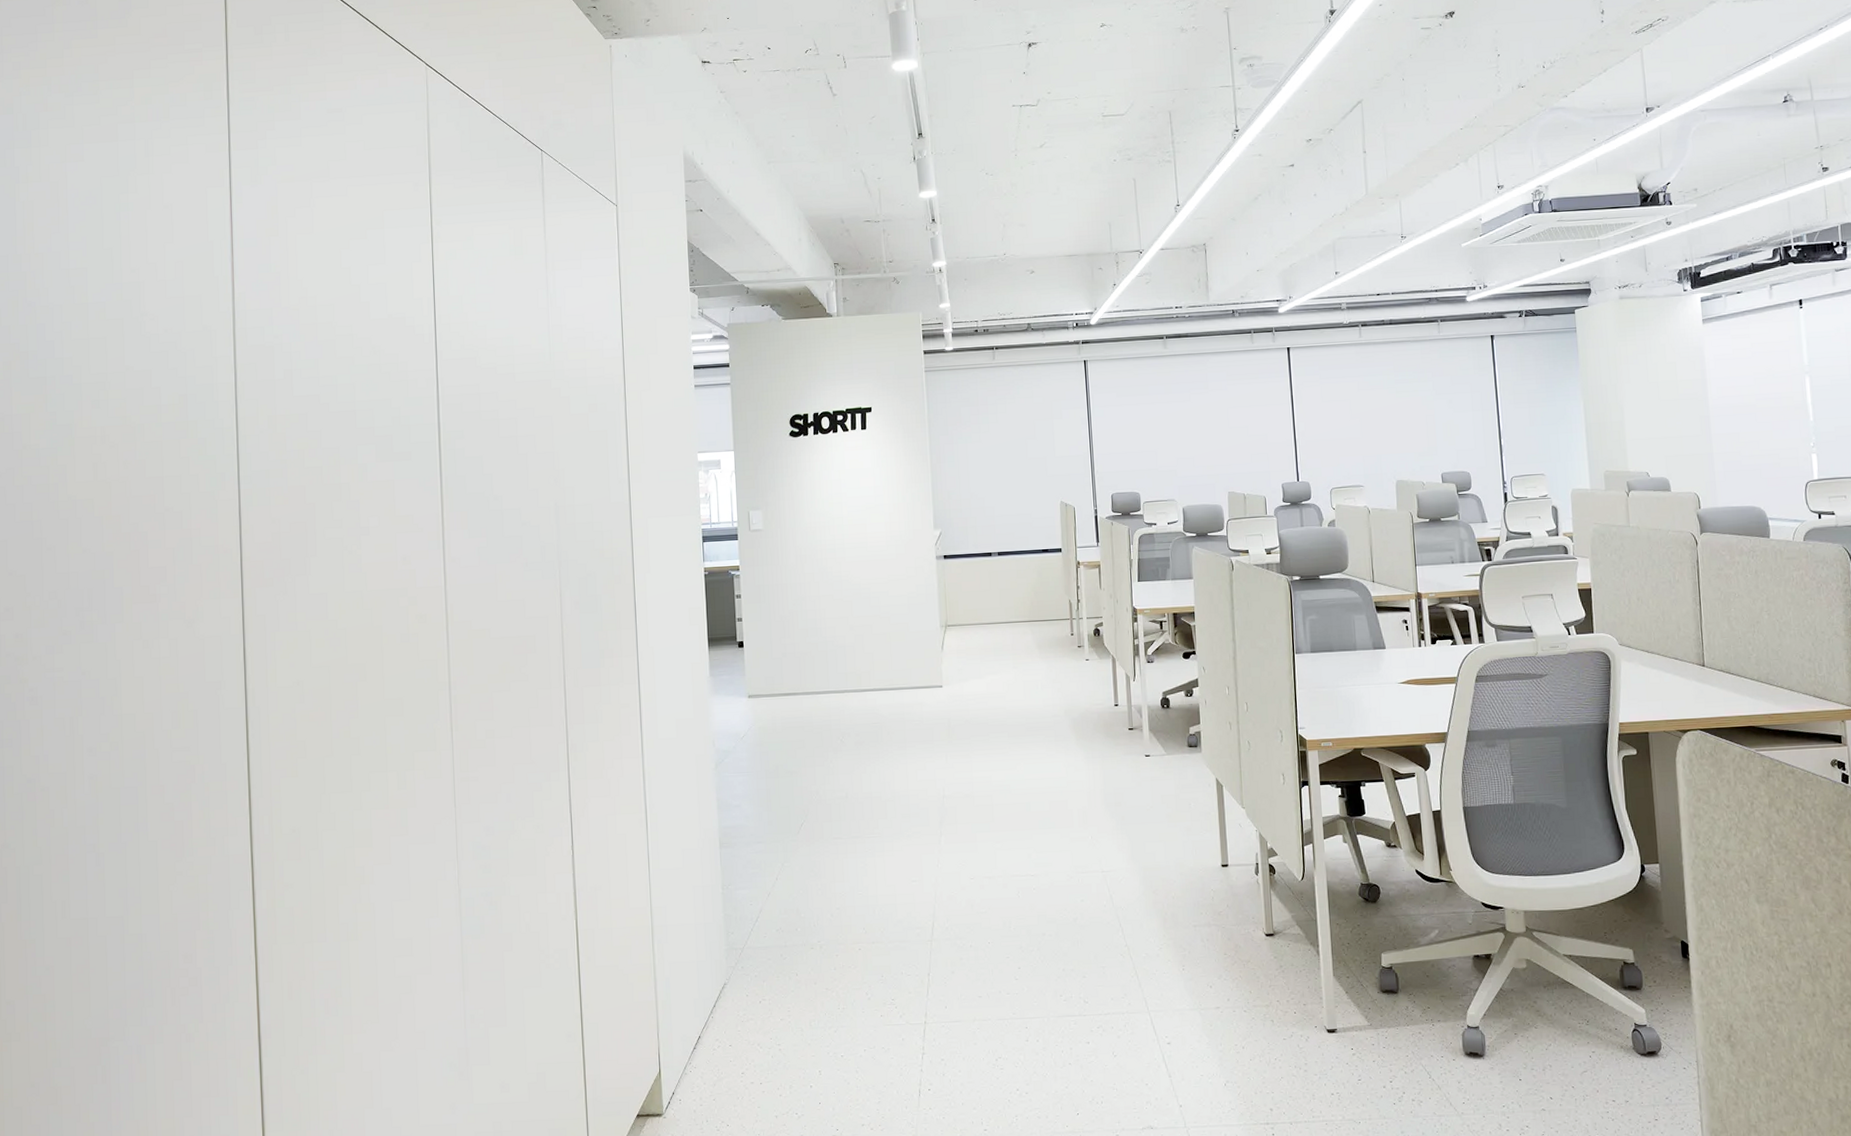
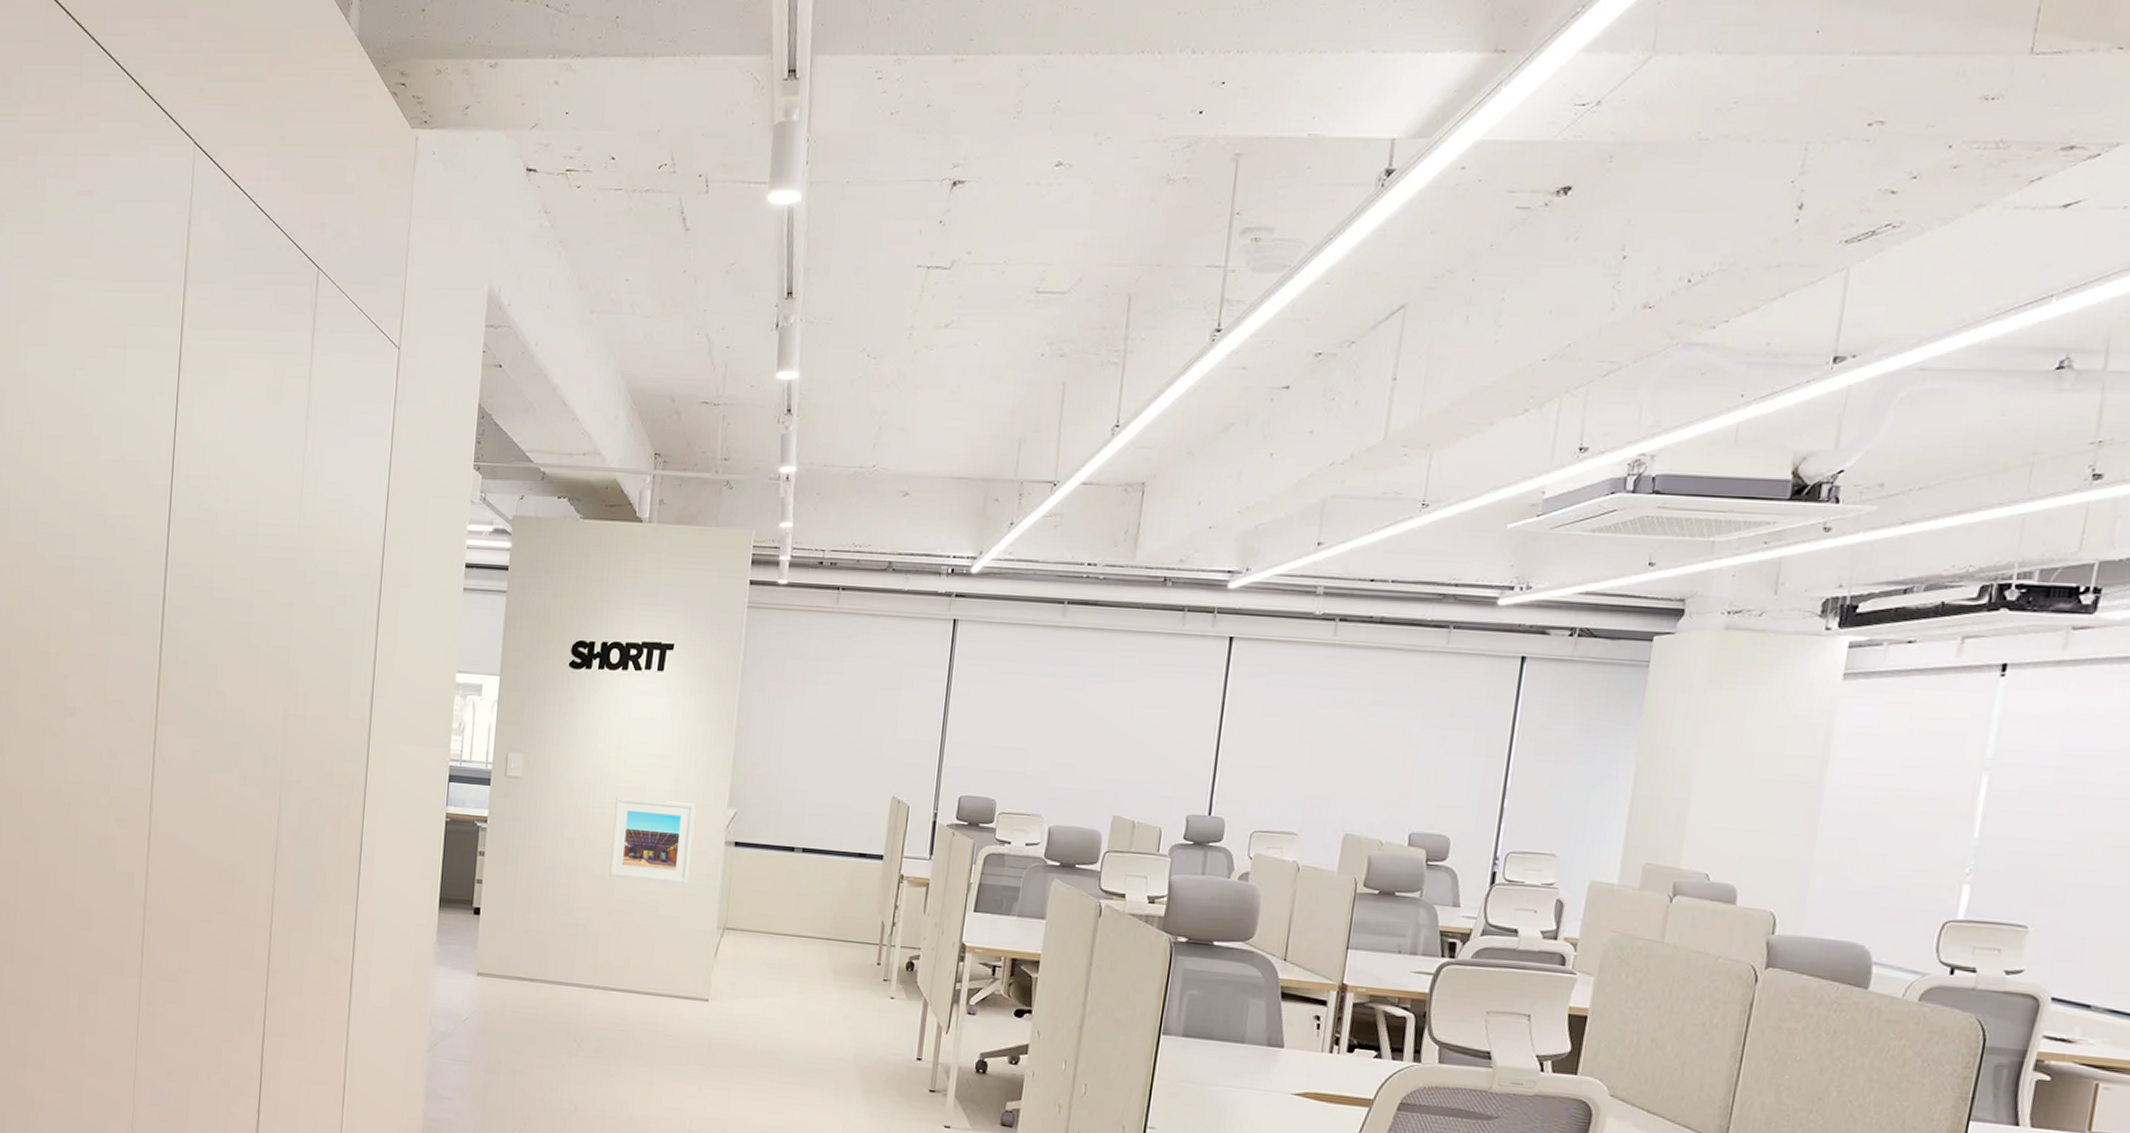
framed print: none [843,530,912,599] -> present [609,797,696,885]

